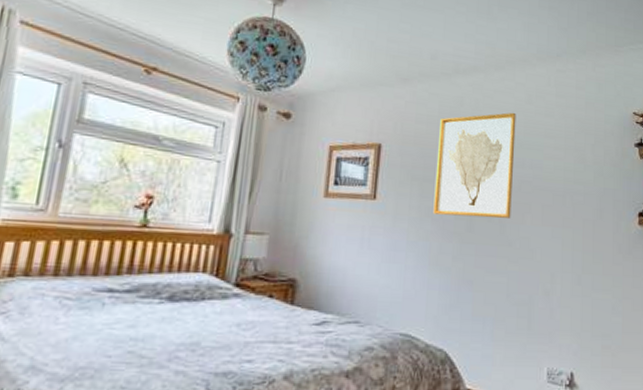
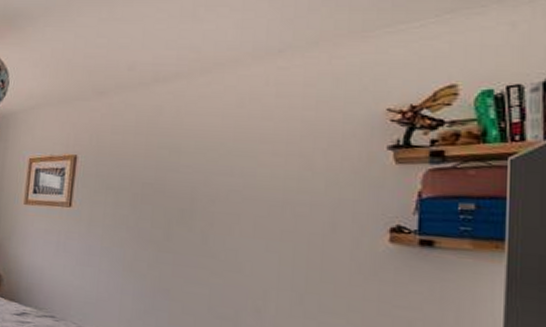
wall art: present [433,112,516,219] -> none [128,117,225,229]

